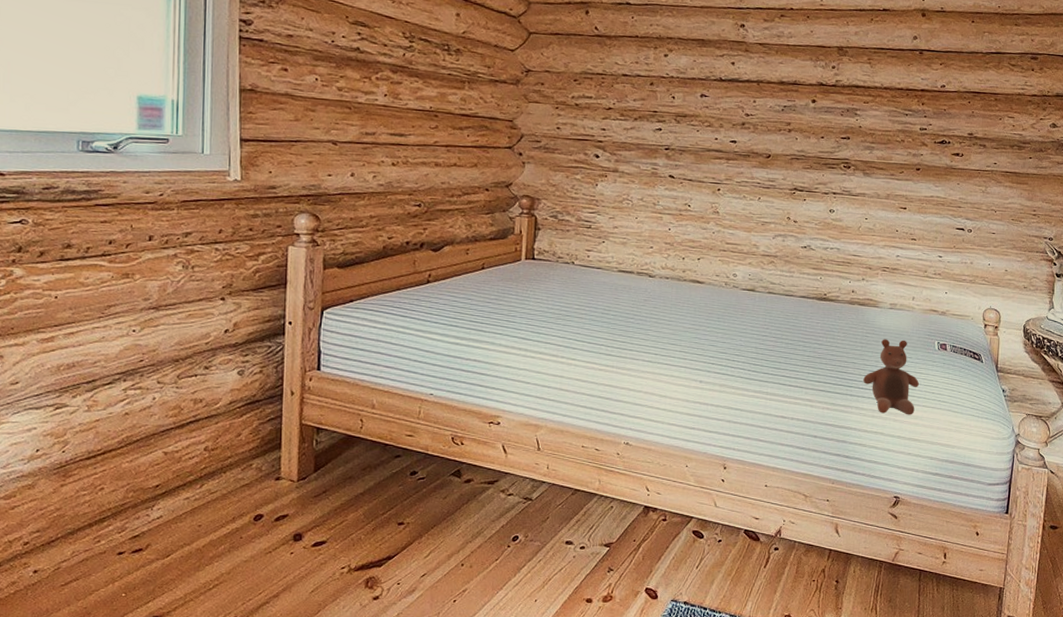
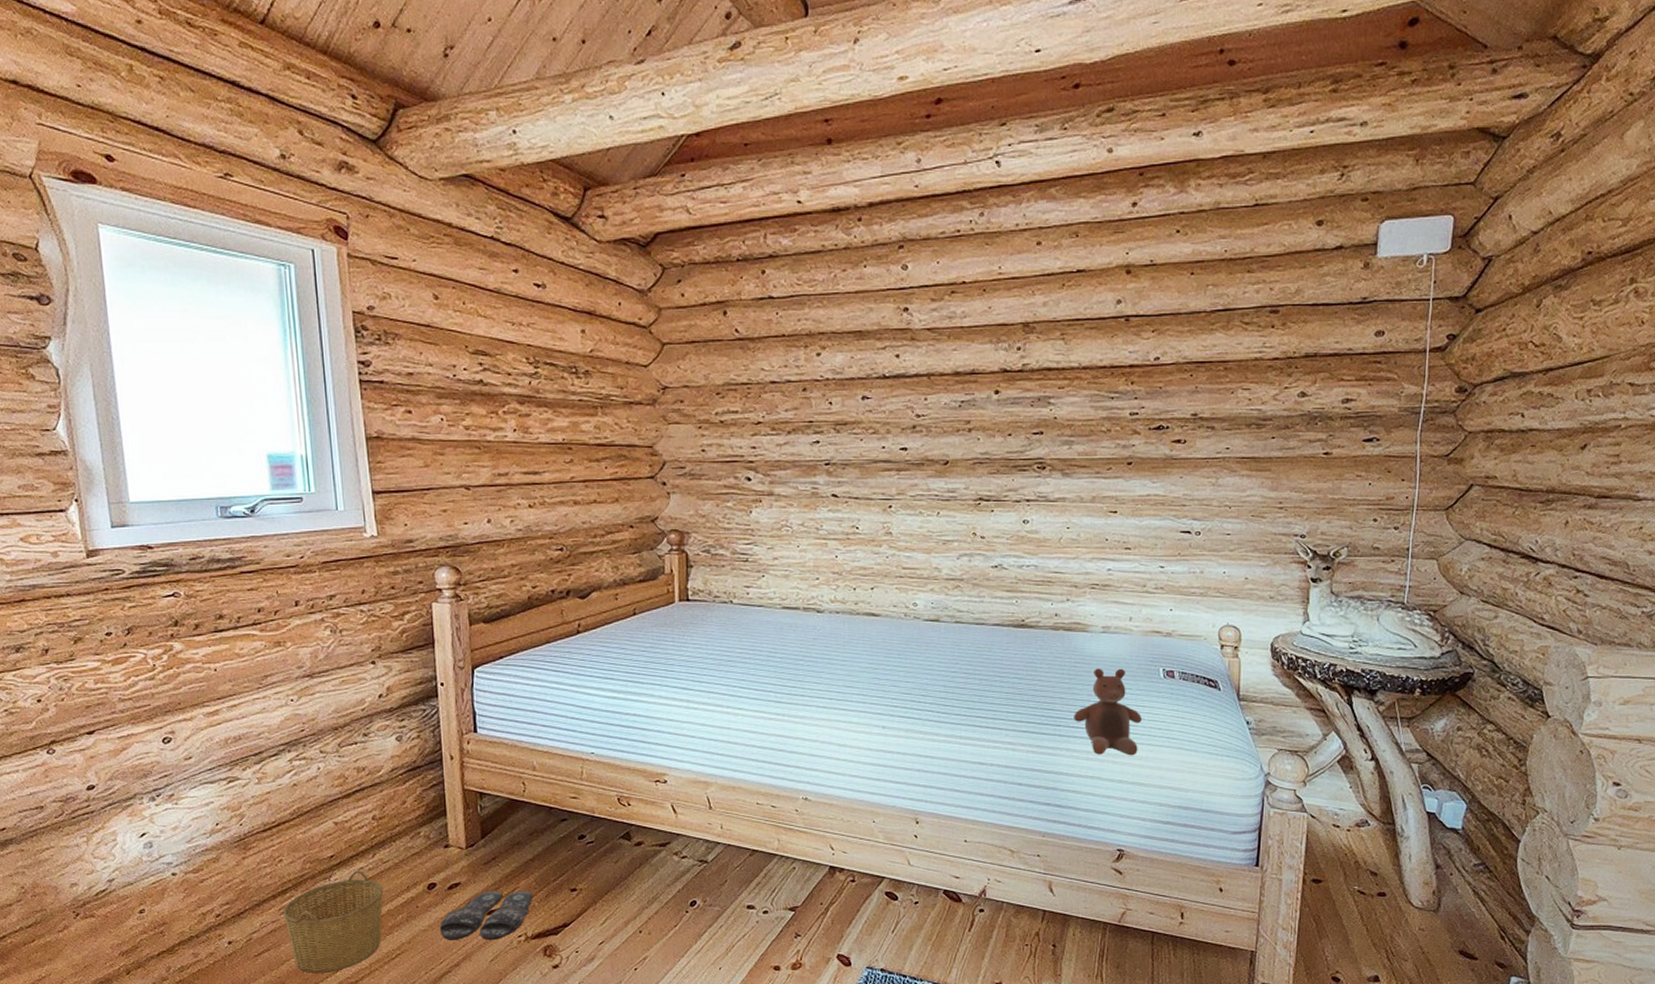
basket: none [97,500,208,603] -> present [282,870,384,973]
slippers: none [261,523,359,571] -> present [439,890,532,940]

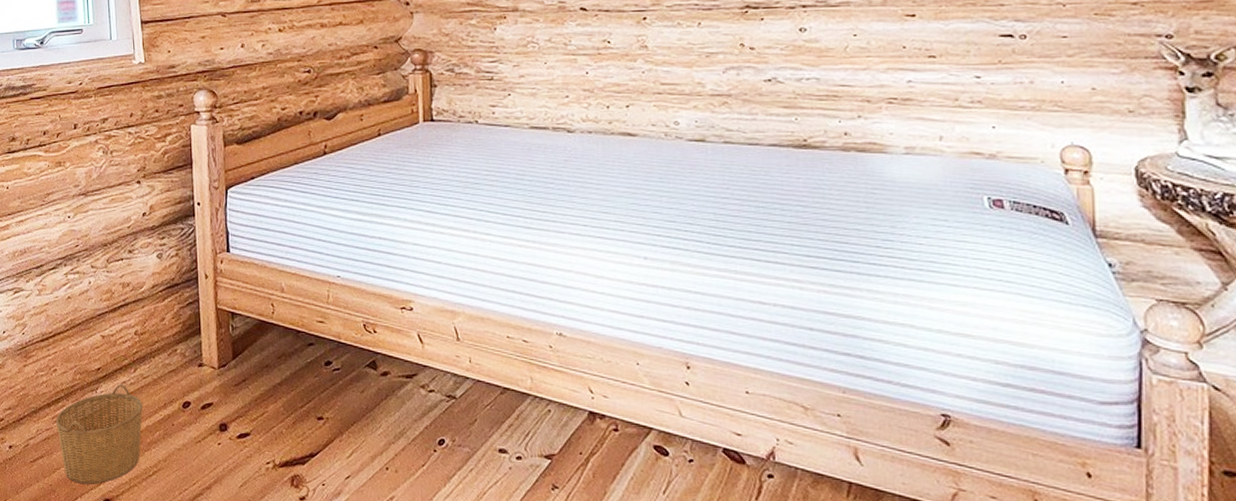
slippers: present [439,890,532,940] -> none [192,413,280,465]
stuffed bear: present [1074,668,1142,756] -> none [874,196,963,301]

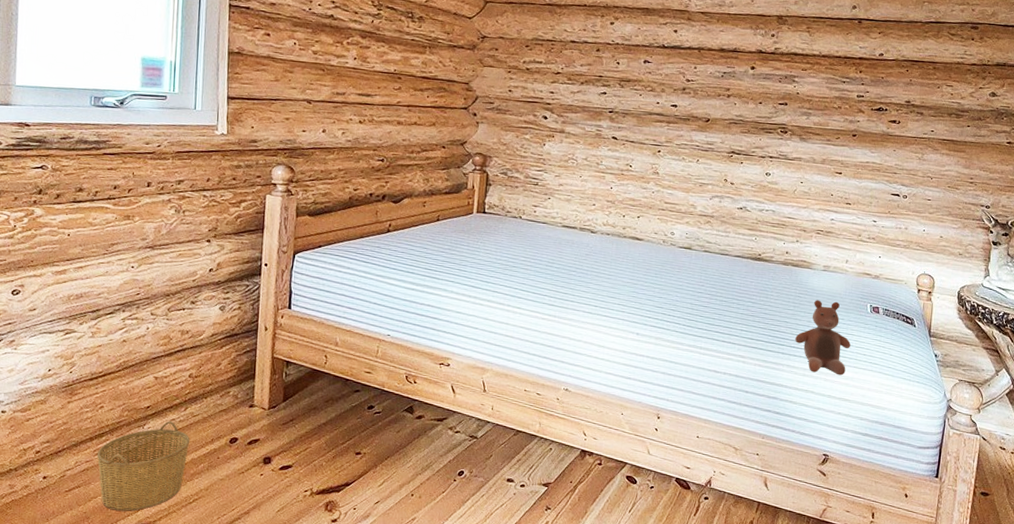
stuffed bear: none [874,196,963,301] -> present [795,300,851,376]

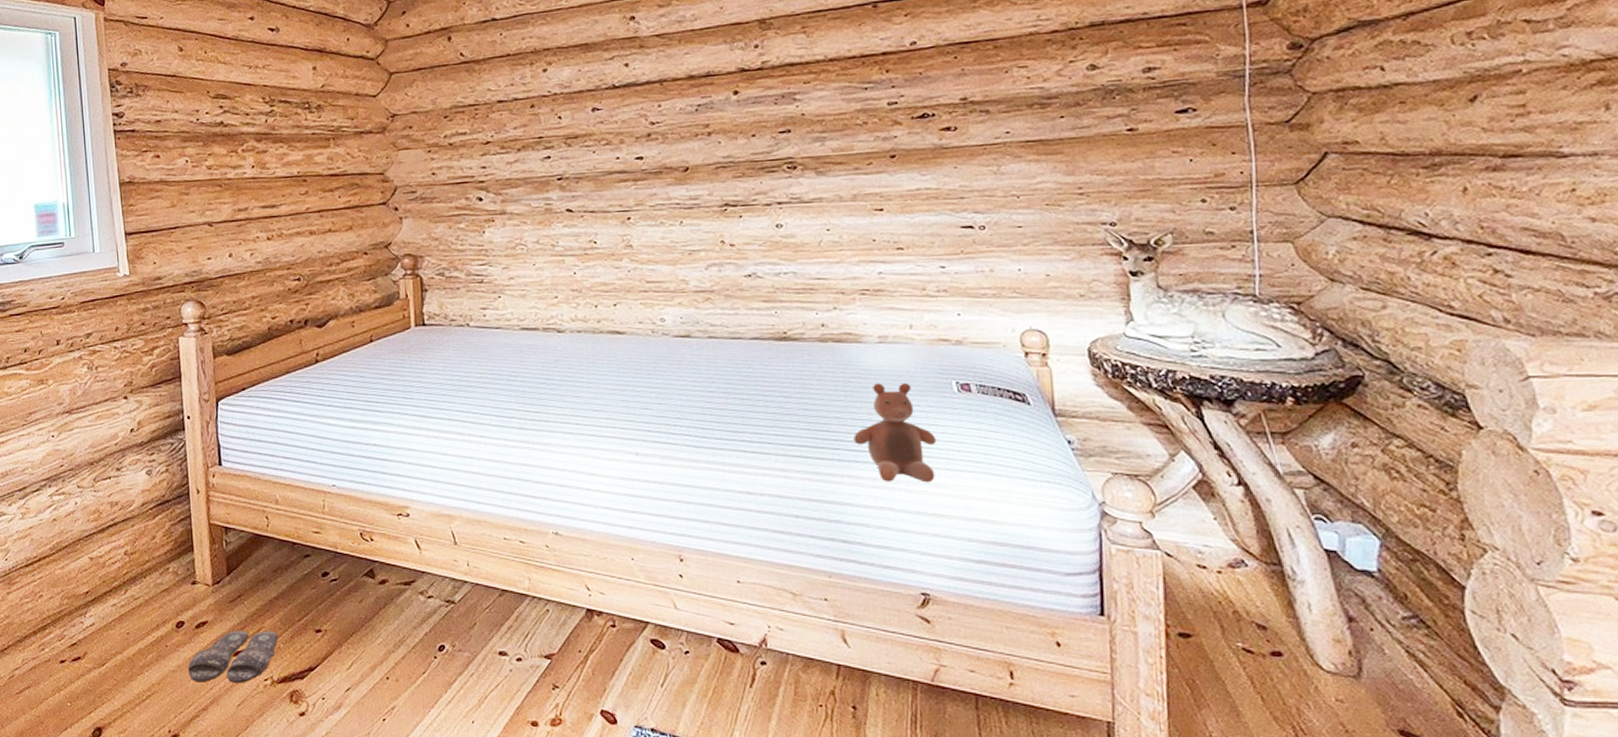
basket: present [96,421,190,511] -> none [42,607,135,713]
slippers: none [235,448,321,493] -> present [187,630,278,683]

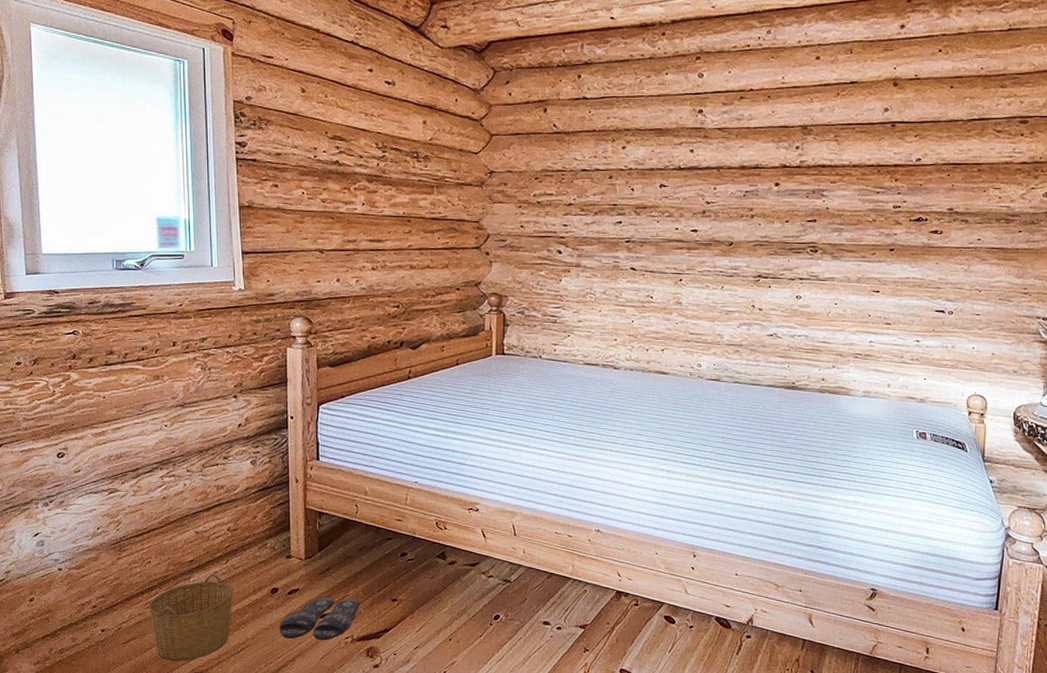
basket: none [42,607,135,713] -> present [148,574,234,661]
stuffed bear: present [853,382,936,483] -> none [835,428,896,506]

